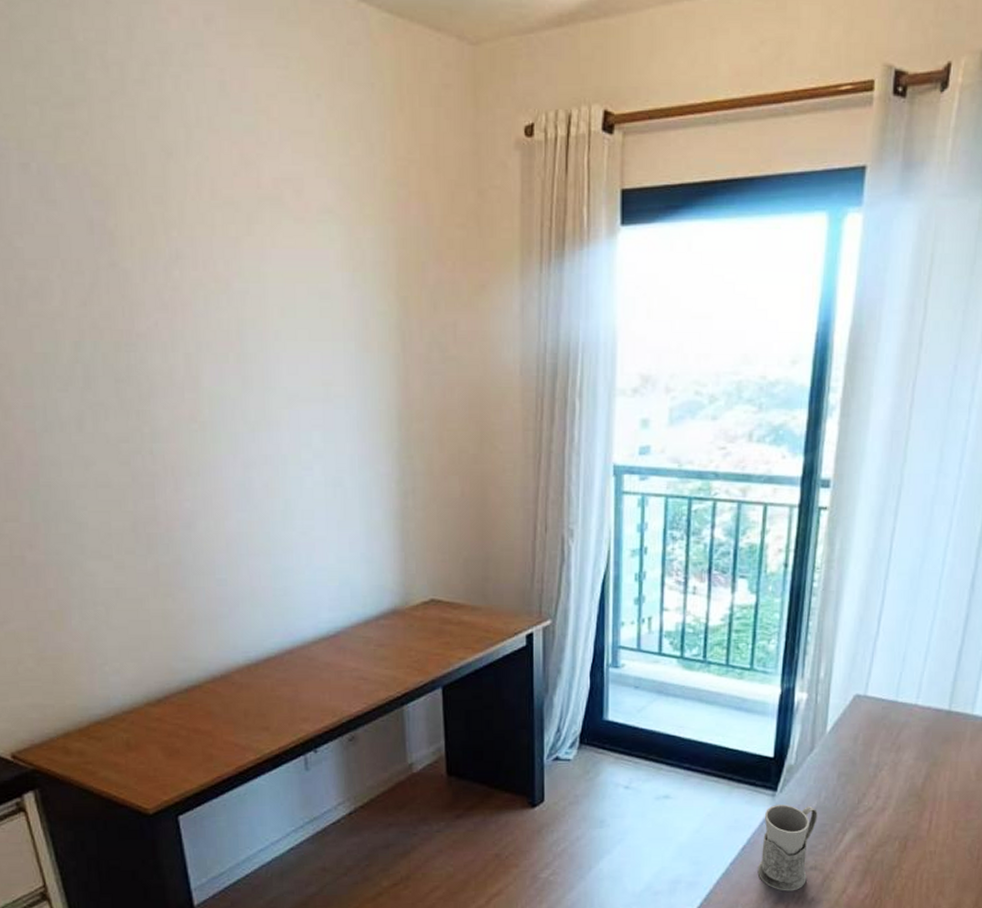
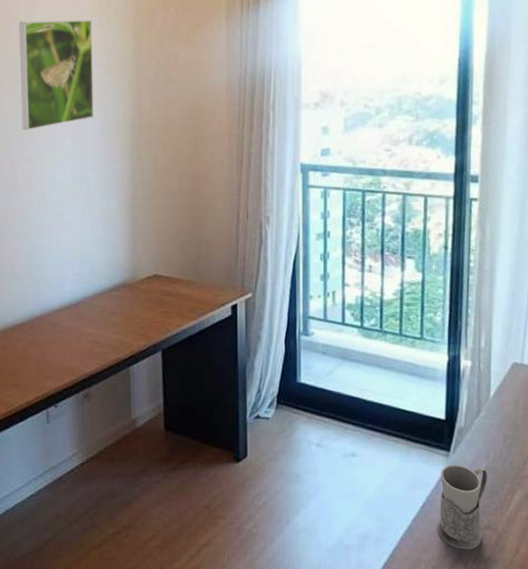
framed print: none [243,275,349,422] -> present [19,19,94,131]

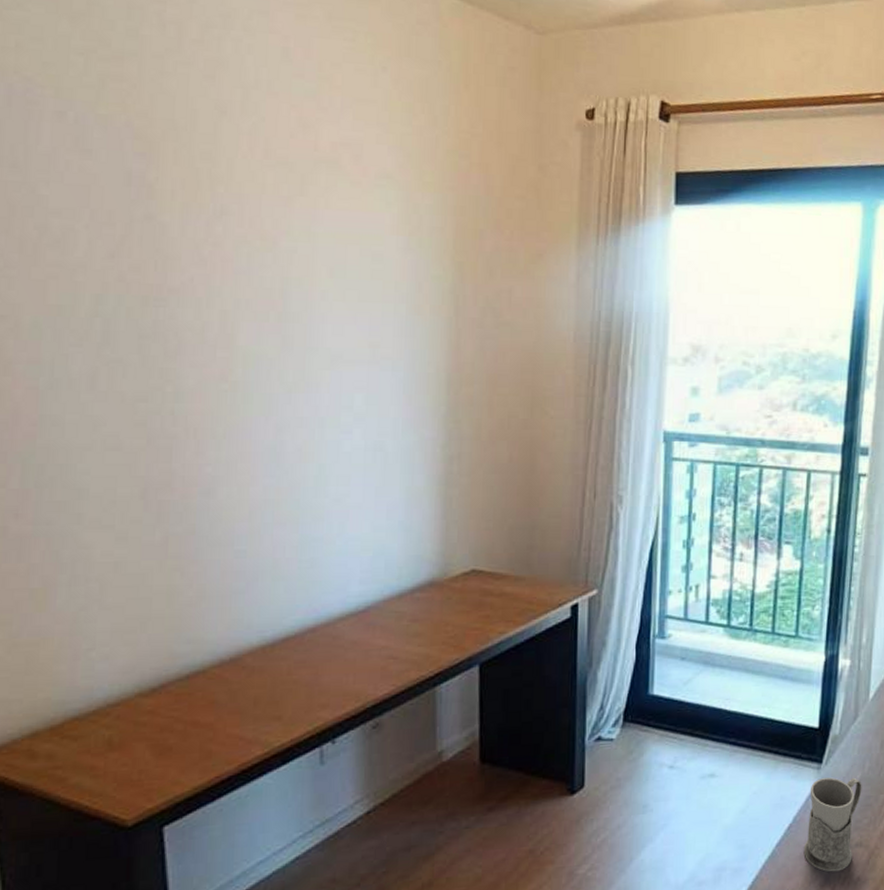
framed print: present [19,19,94,131] -> none [291,235,397,383]

